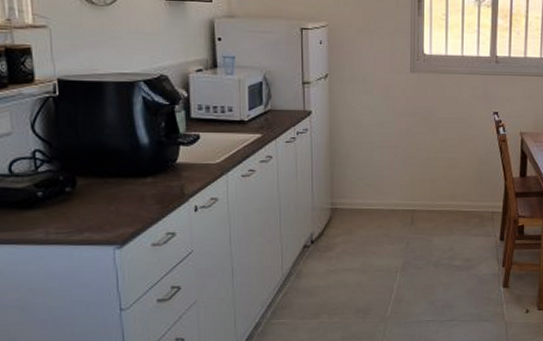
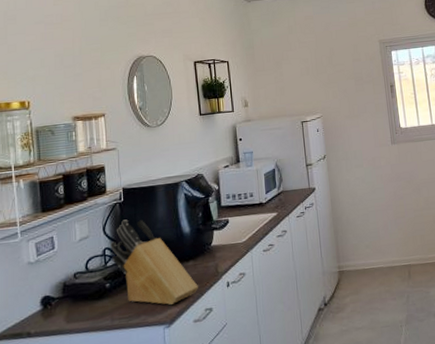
knife block: none [42,118,158,224] -> present [110,219,198,305]

